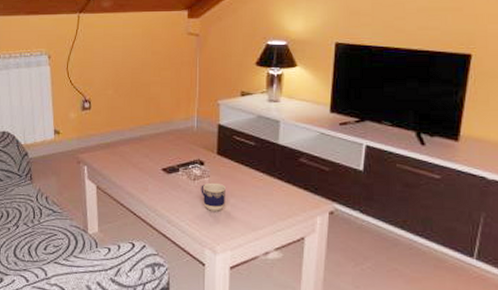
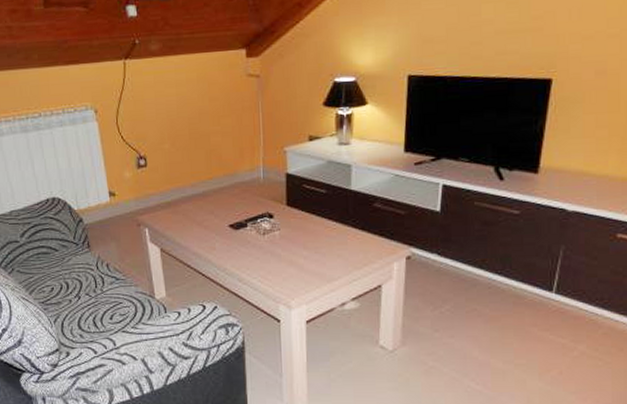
cup: present [201,182,227,211] -> none [271,235,299,266]

